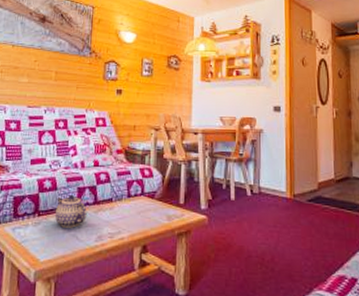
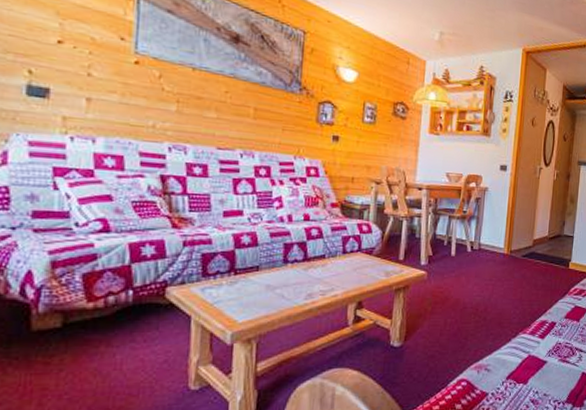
teapot: present [54,194,87,228] -> none [255,250,295,286]

